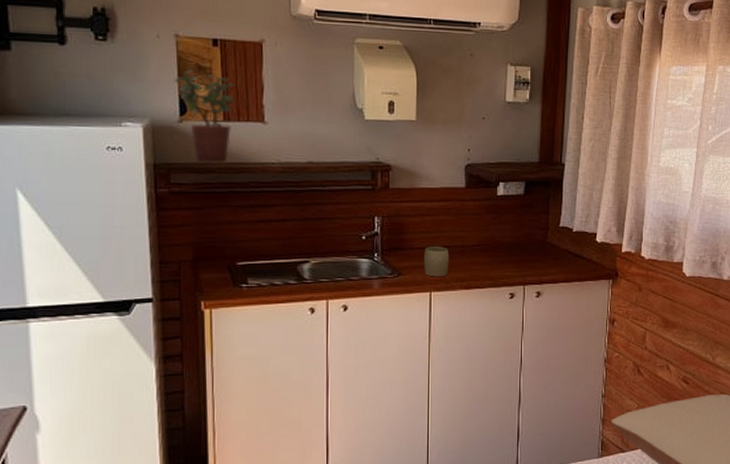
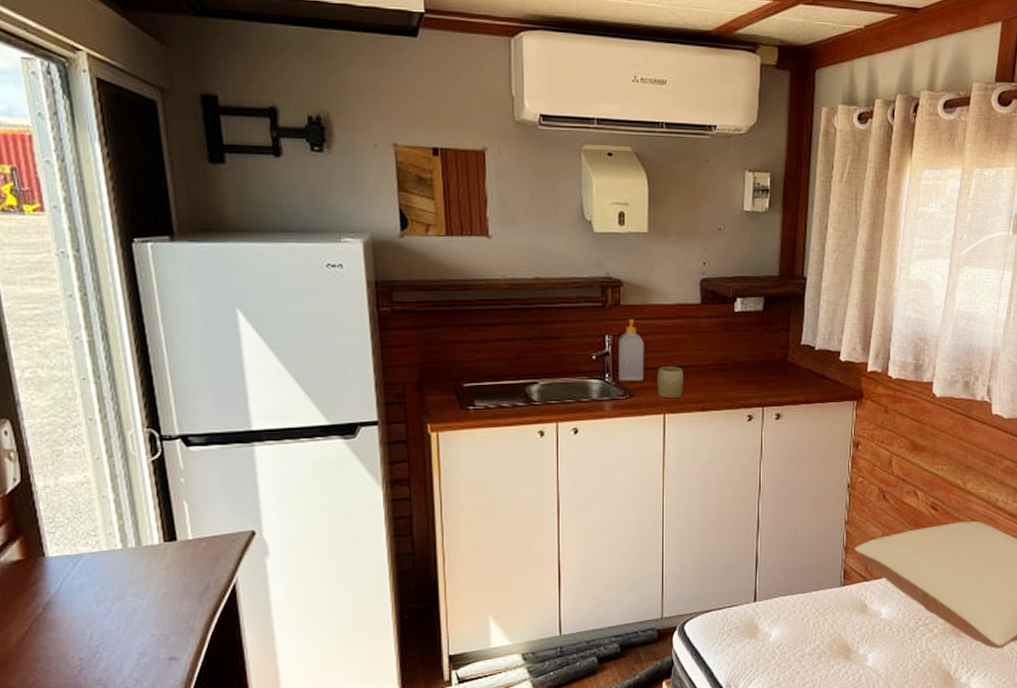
potted plant: present [175,69,234,163] -> none [395,181,457,280]
soap bottle: none [386,201,412,260] -> present [617,318,645,381]

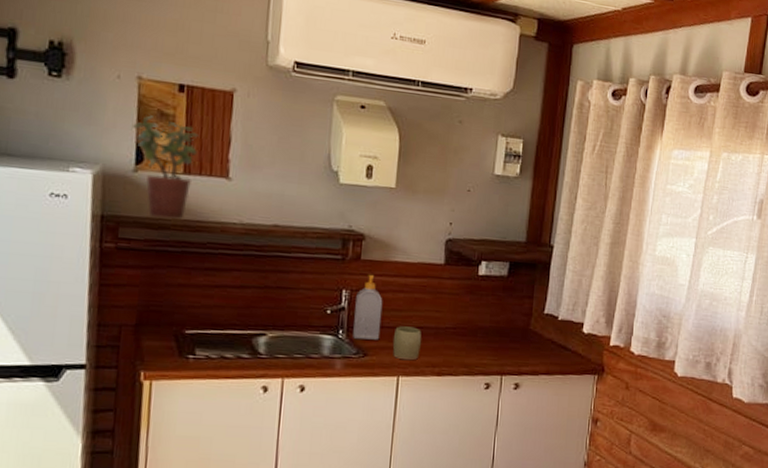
potted plant: none [395,181,457,280] -> present [133,115,199,219]

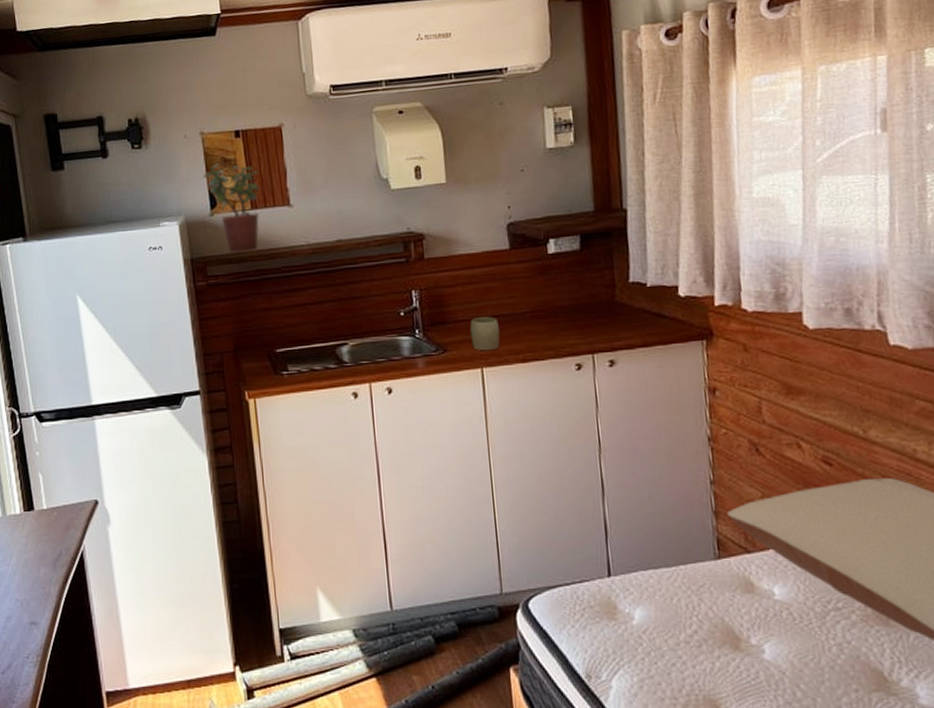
soap bottle: present [352,274,383,340] -> none [425,271,457,336]

